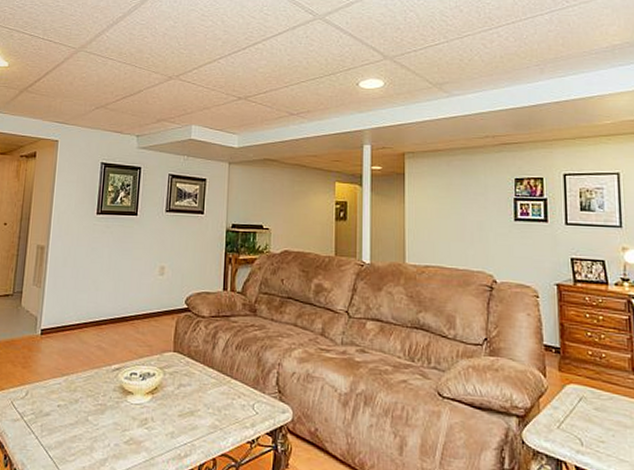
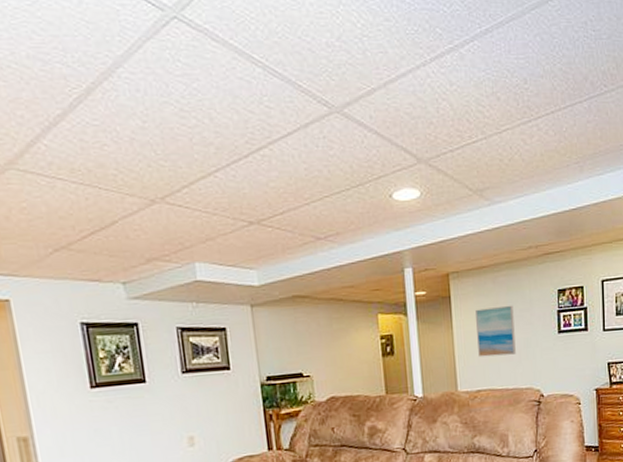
wall art: none [427,187,468,235] -> present [474,305,516,358]

